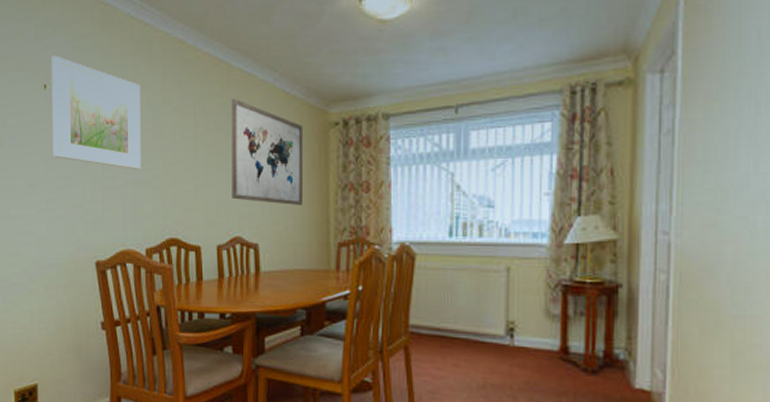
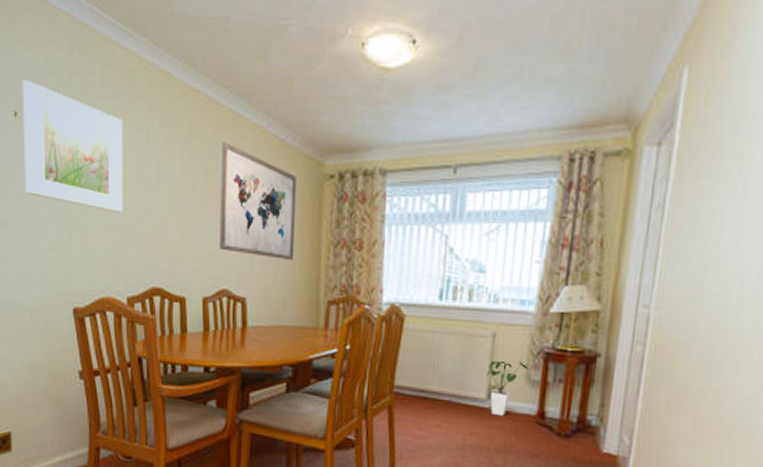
house plant: none [504,294,549,353] -> present [487,360,531,417]

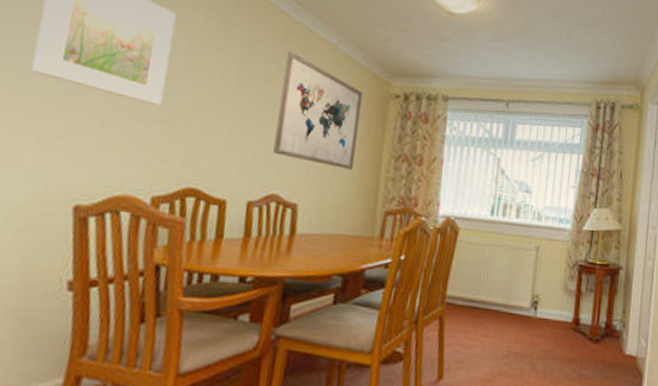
house plant: present [487,360,531,417] -> none [531,271,568,324]

